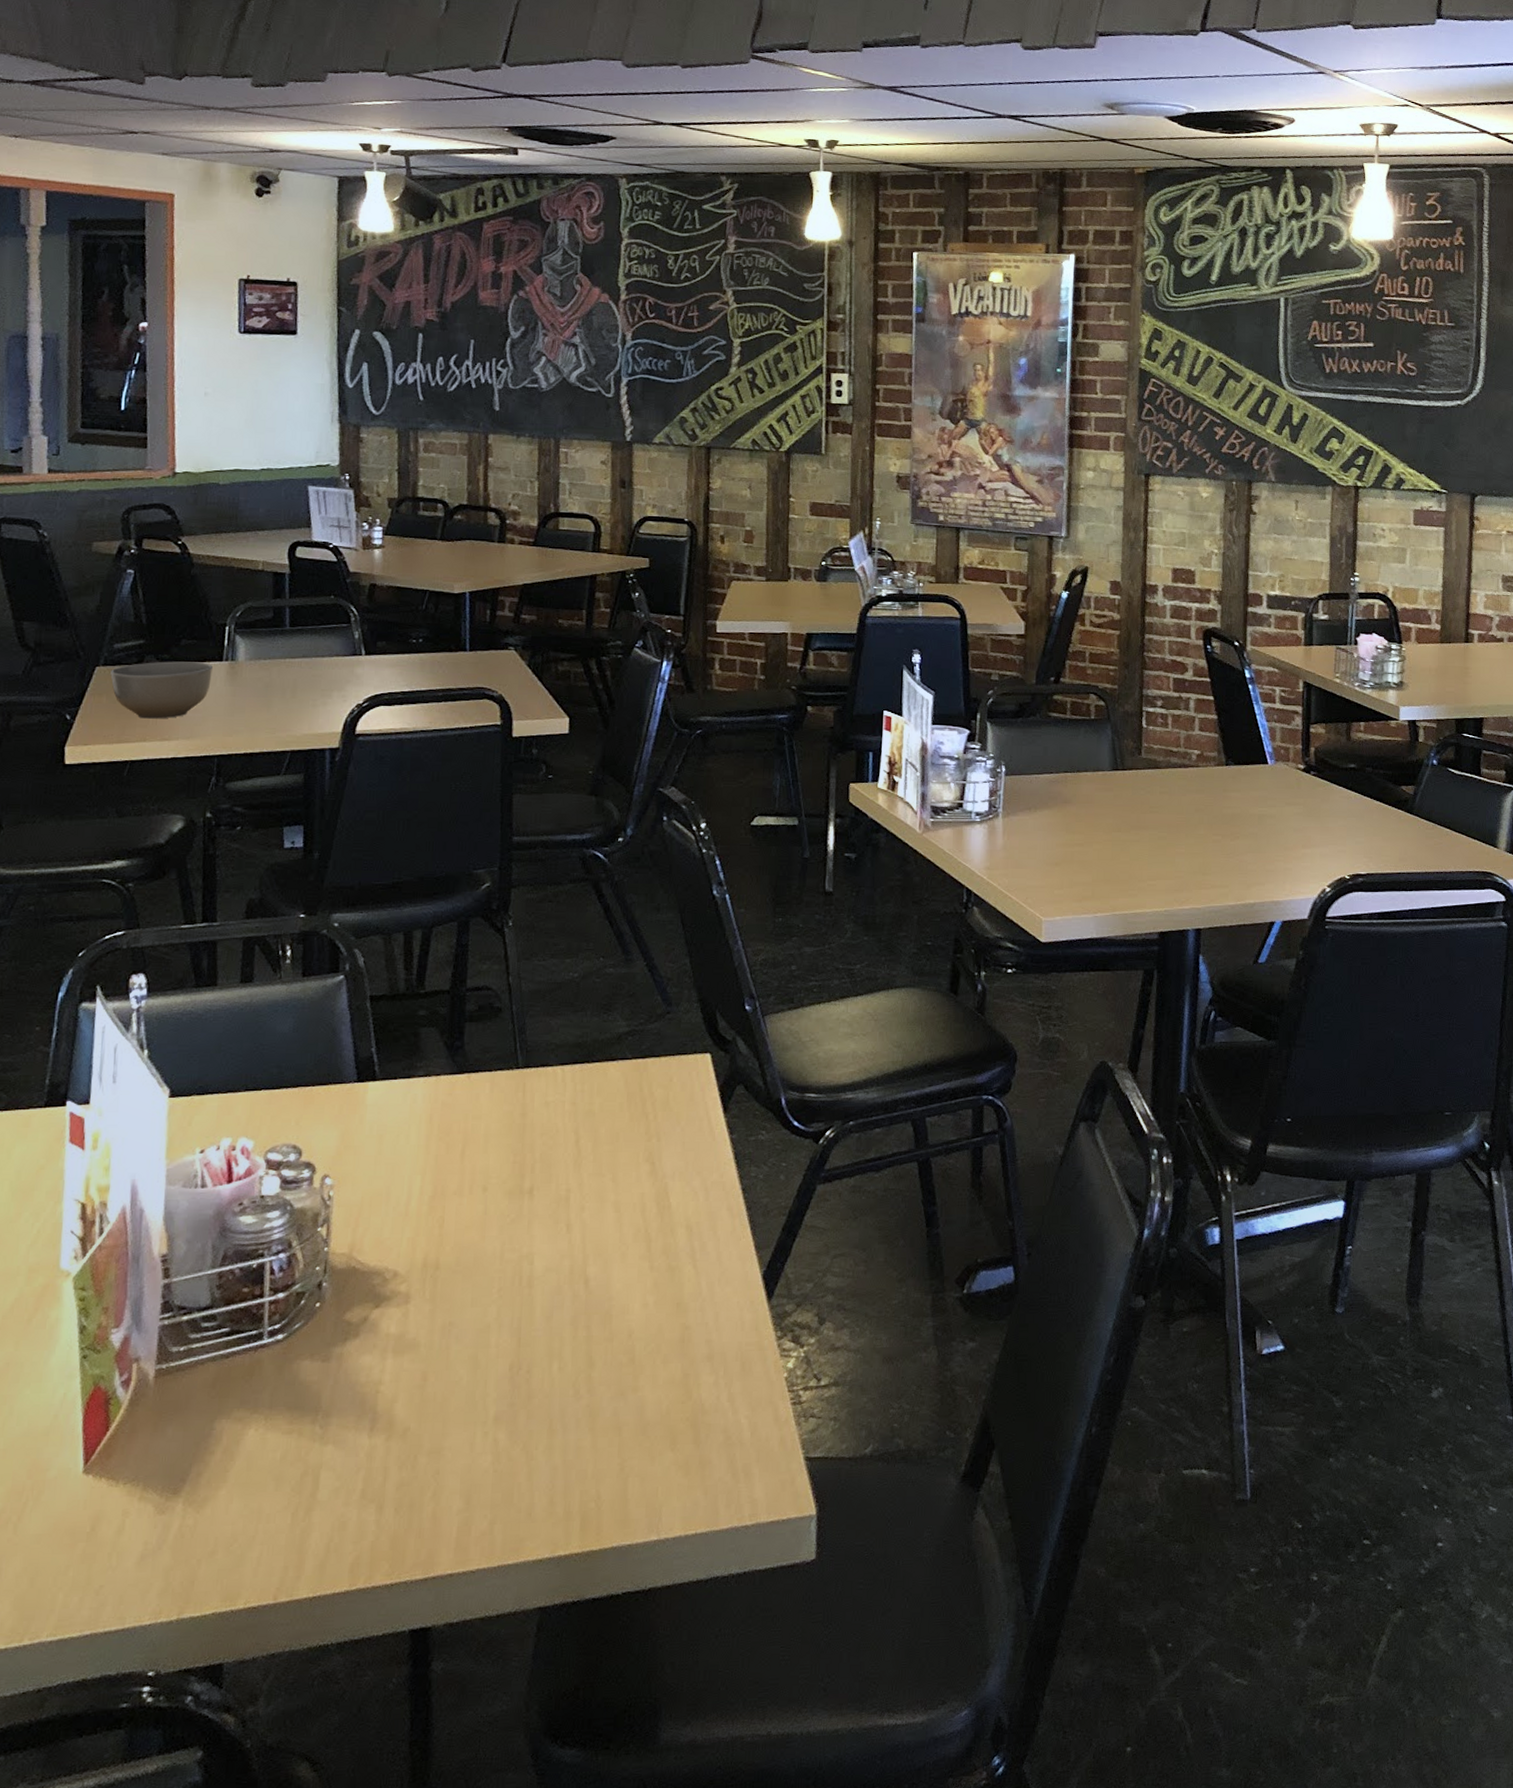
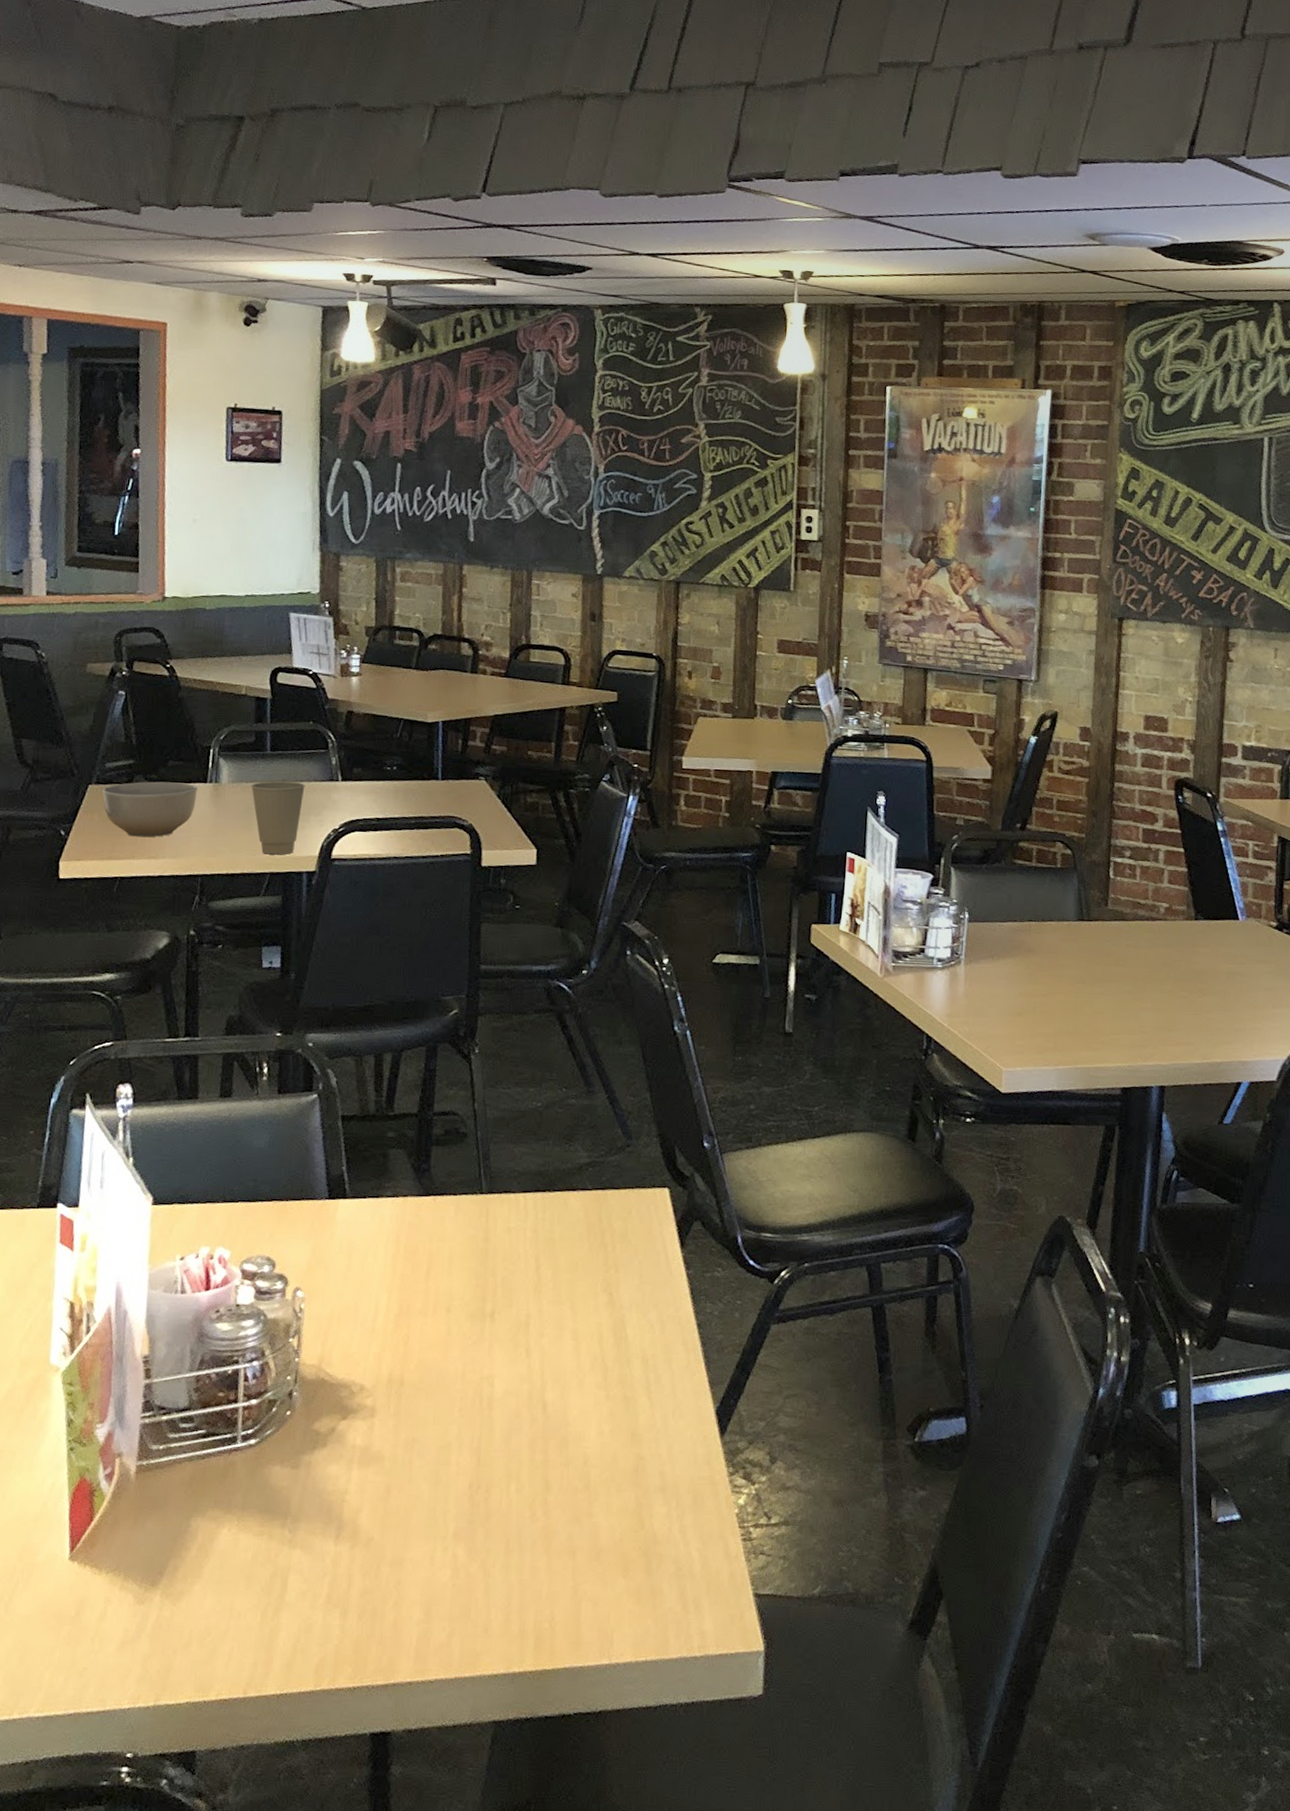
cup: none [270,656,327,732] -> present [251,781,305,855]

